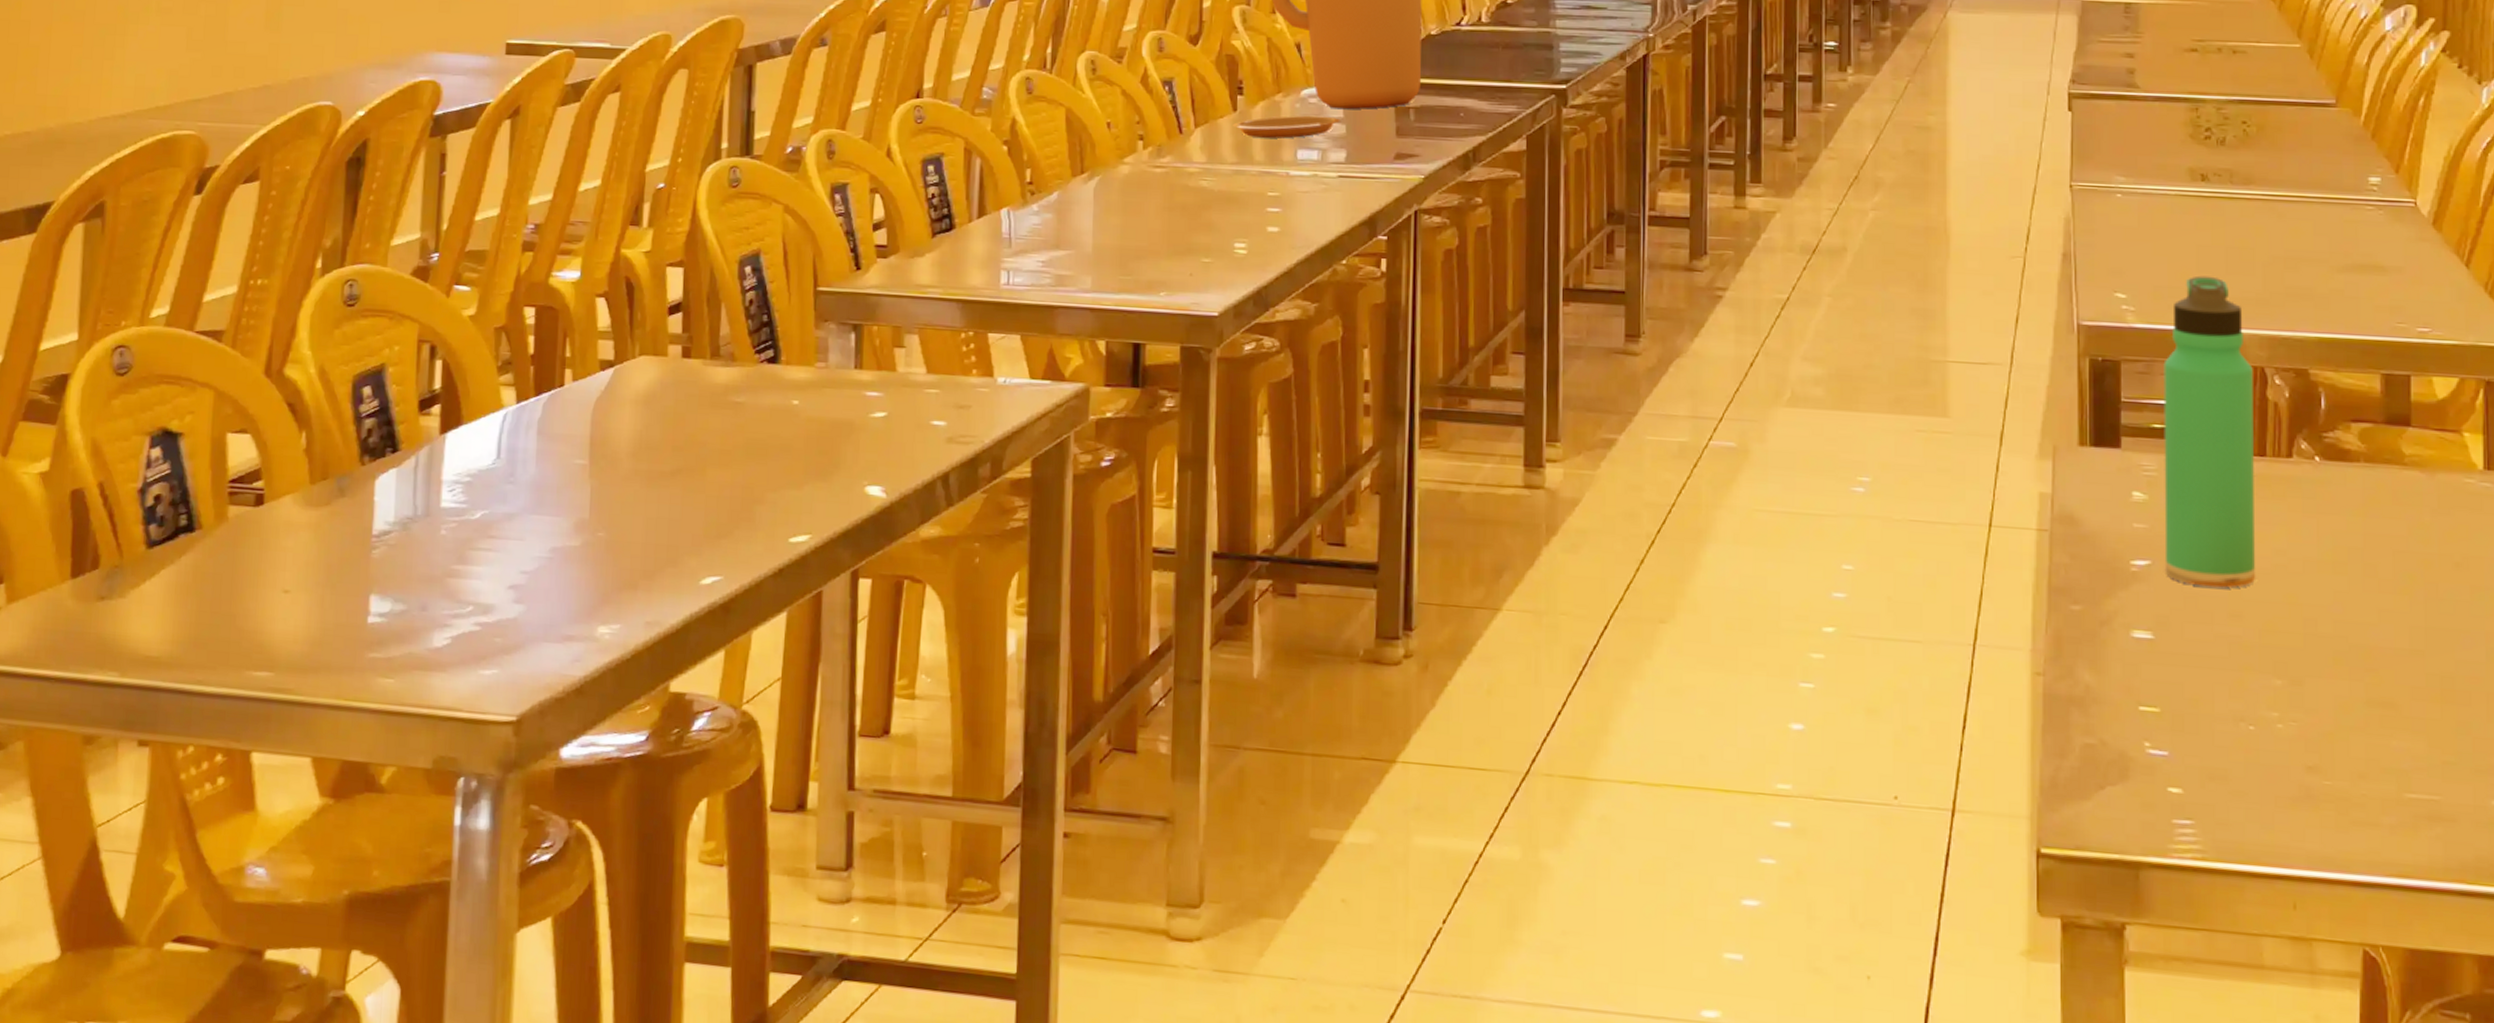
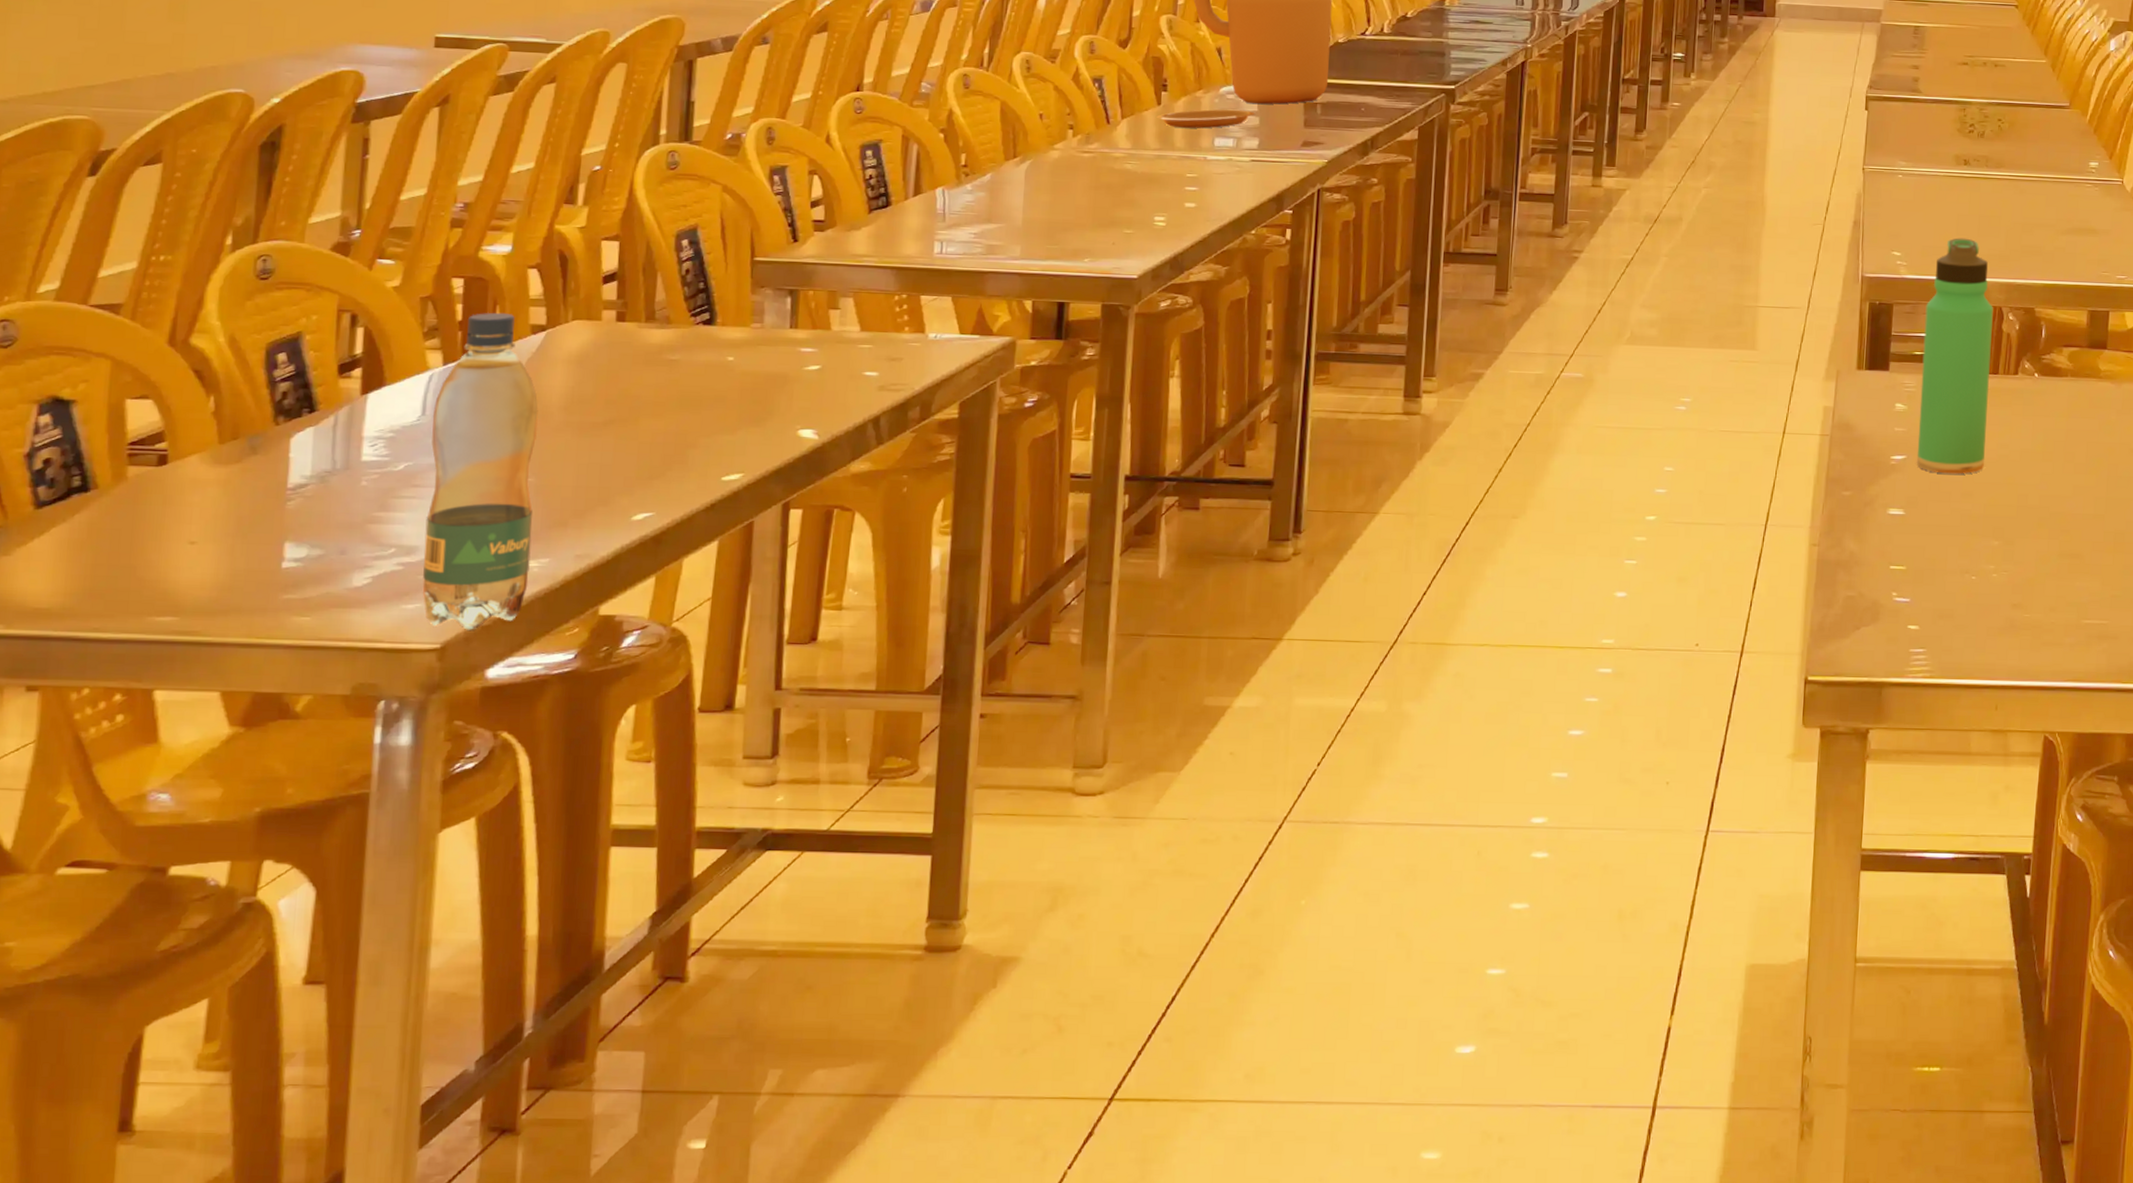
bottle: none [498,345,608,702] -> present [422,312,538,630]

